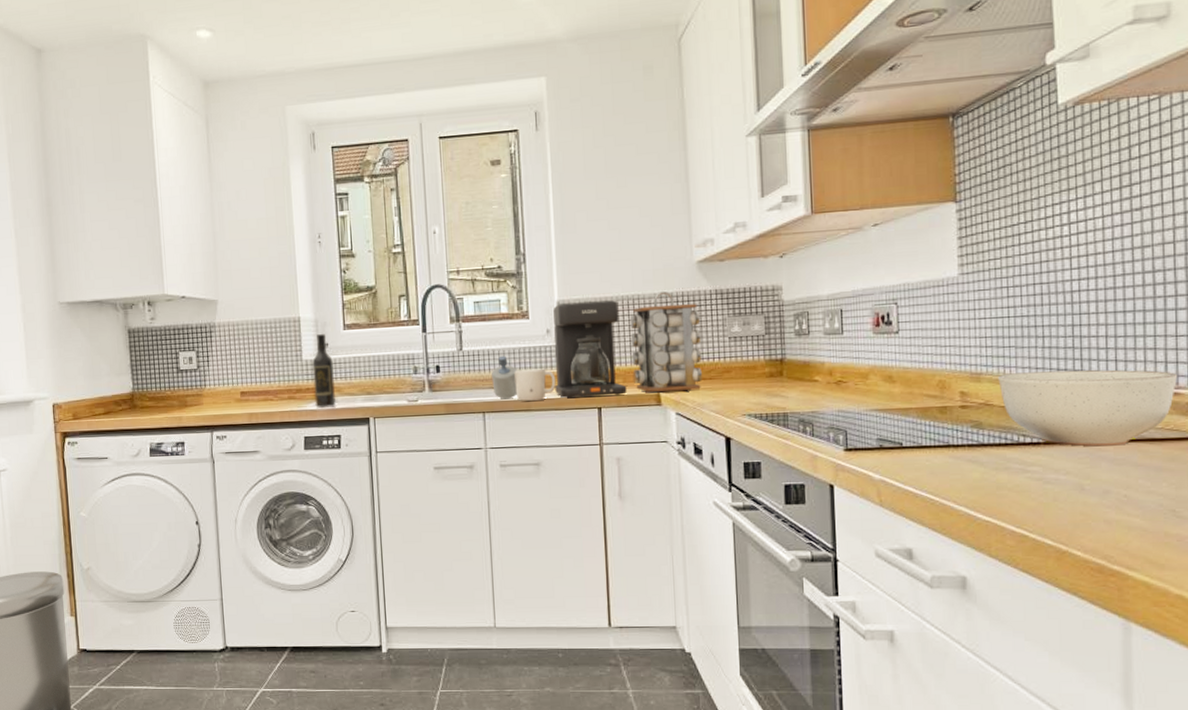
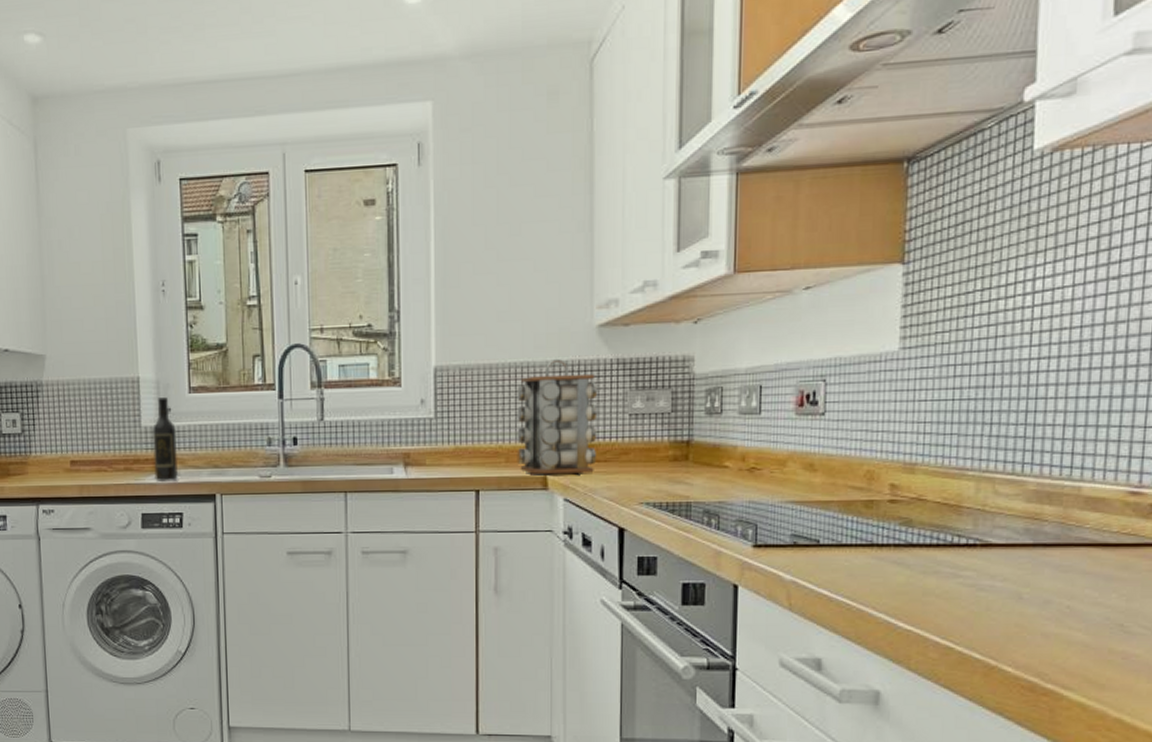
soap dispenser: present [492,355,517,399] -> none [356,428,385,478]
mug: present [514,368,556,401] -> none [382,444,429,480]
coffee maker: present [553,300,627,399] -> none [428,368,509,479]
bowl: present [998,369,1178,447] -> none [935,463,1143,551]

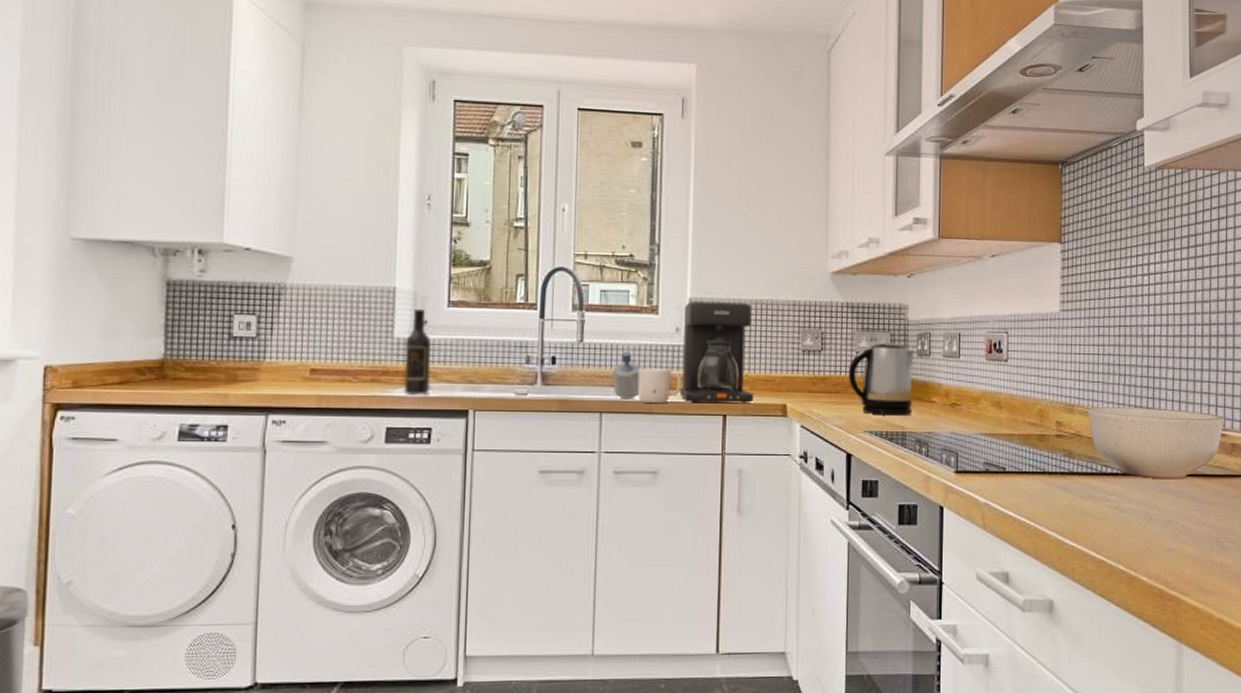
soap dispenser: none [356,428,385,478] -> present [613,351,641,399]
mug: none [382,444,429,480] -> present [637,368,682,403]
coffee maker: none [428,368,509,479] -> present [680,301,754,404]
spice rack: present [517,359,598,476] -> none [760,299,831,404]
kettle: none [619,402,702,485] -> present [848,343,914,416]
bowl: none [935,463,1143,551] -> present [1088,407,1225,479]

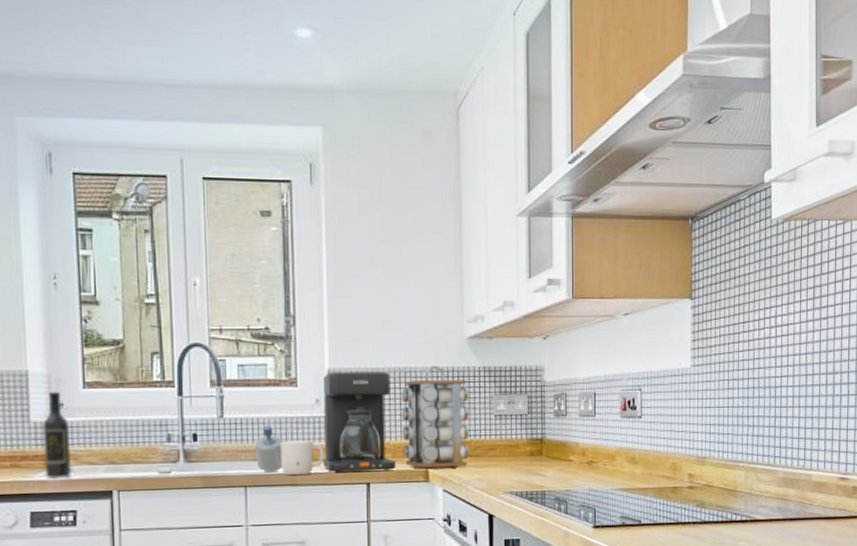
spice rack: none [760,299,831,404] -> present [401,366,470,469]
kettle: present [848,343,914,416] -> none [487,405,551,476]
bowl: present [1088,407,1225,479] -> none [718,456,847,524]

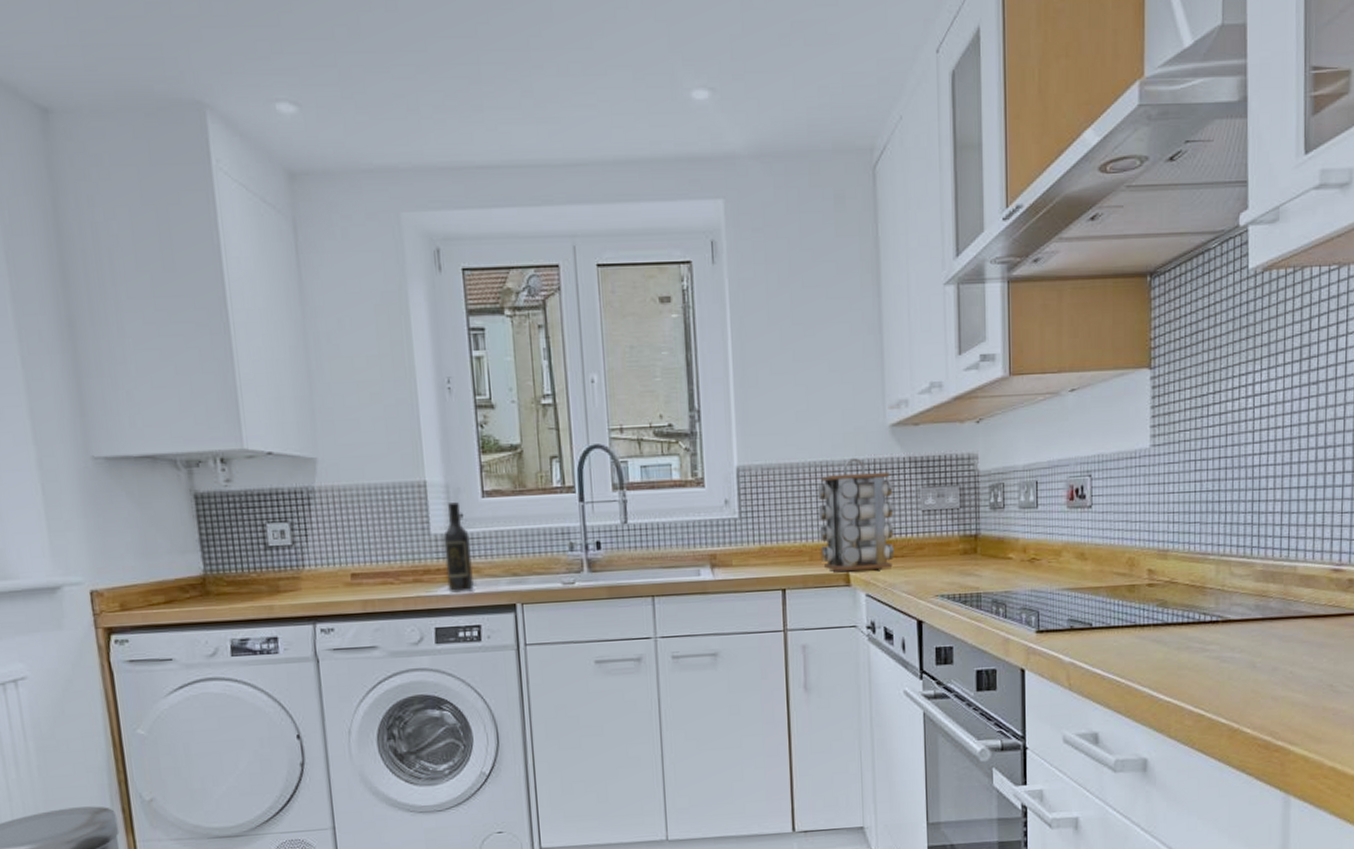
soap dispenser: present [255,425,283,473] -> none [662,529,691,581]
mug: present [280,440,324,475] -> none [688,545,736,583]
coffee maker: present [323,372,396,473] -> none [732,467,814,579]

